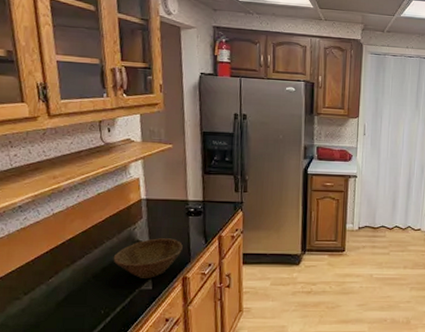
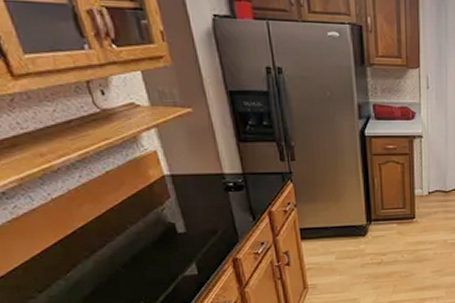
bowl: present [113,238,183,279] -> none [142,218,227,265]

